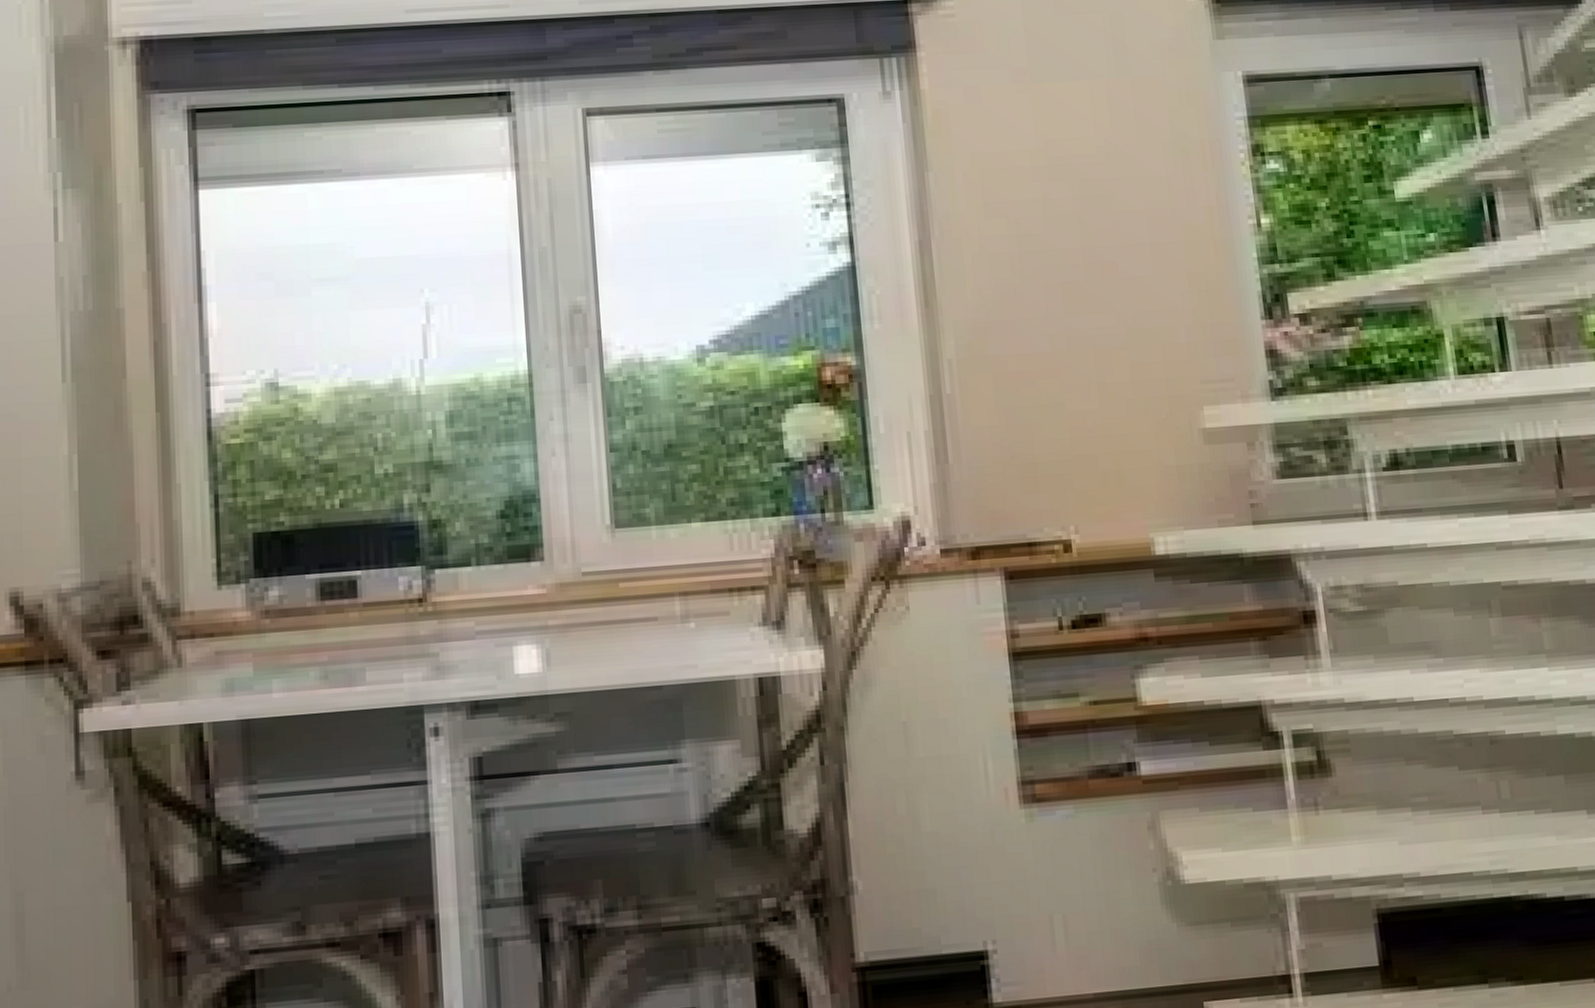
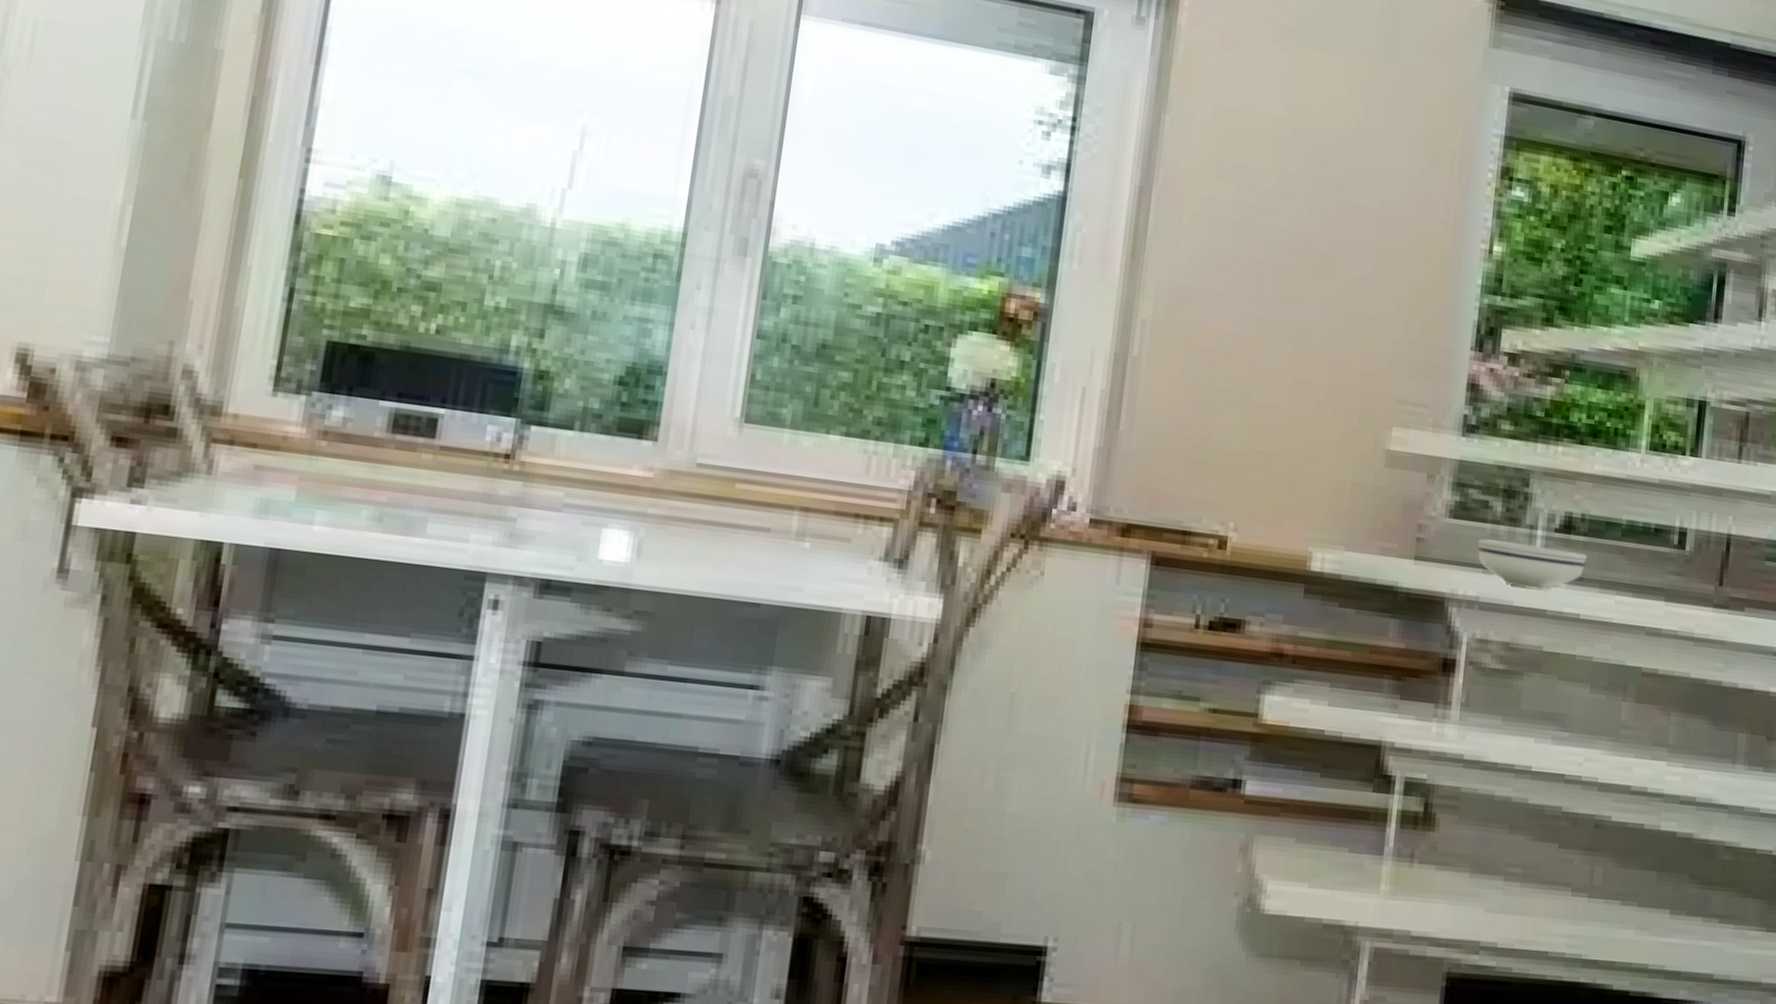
bowl: none [1310,484,1422,529] -> present [1477,538,1588,590]

